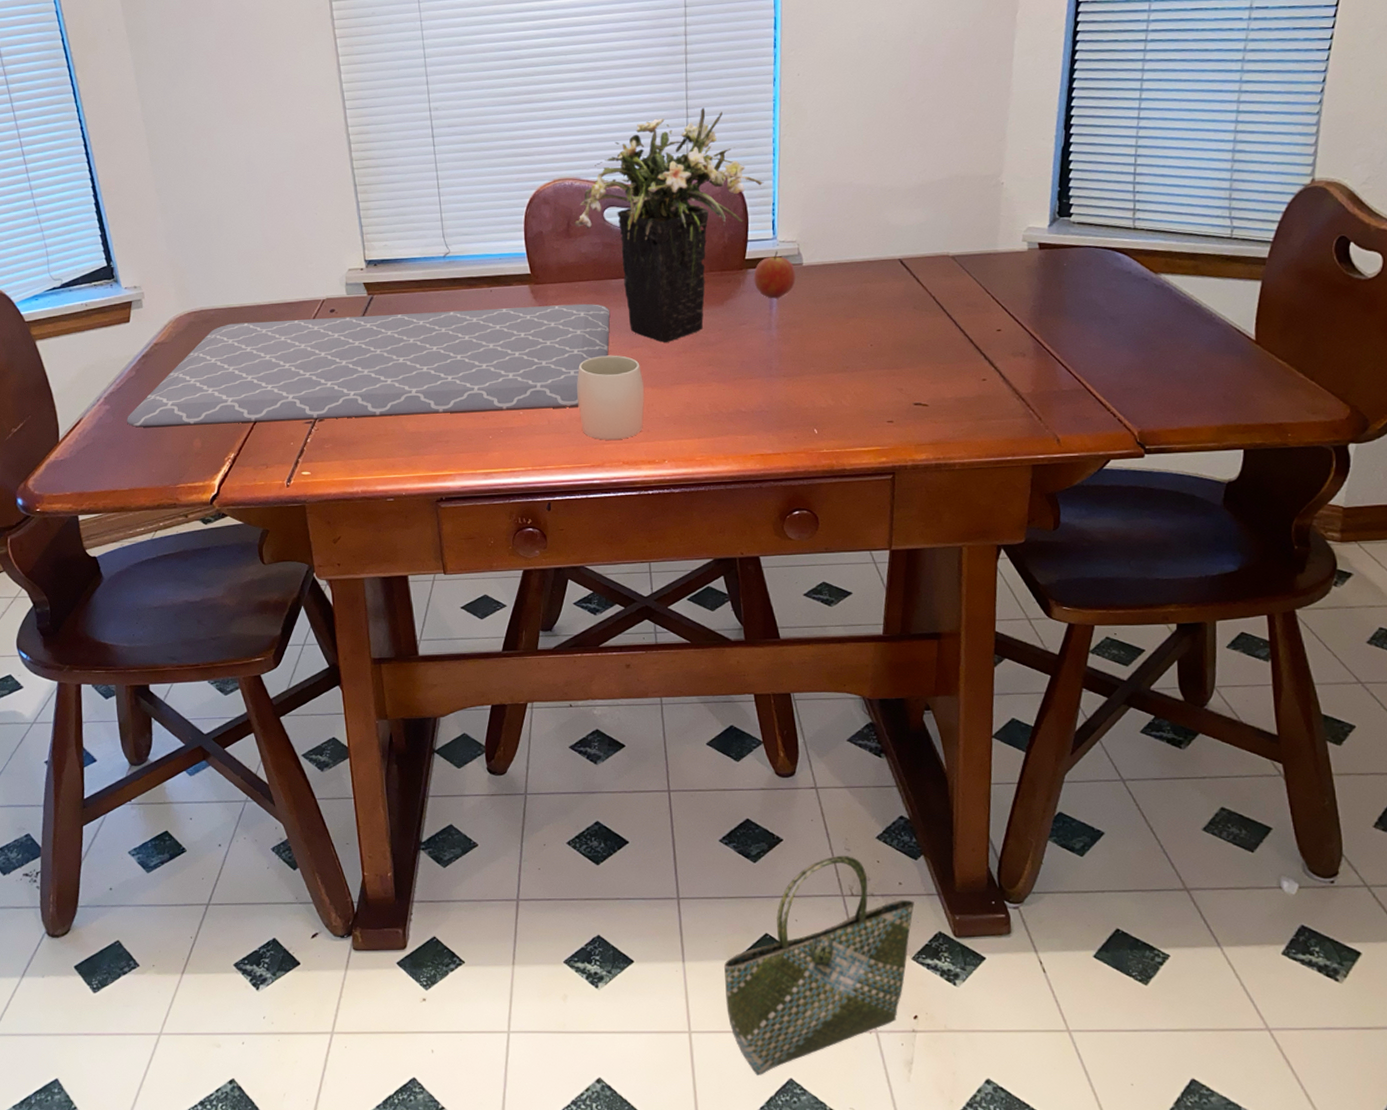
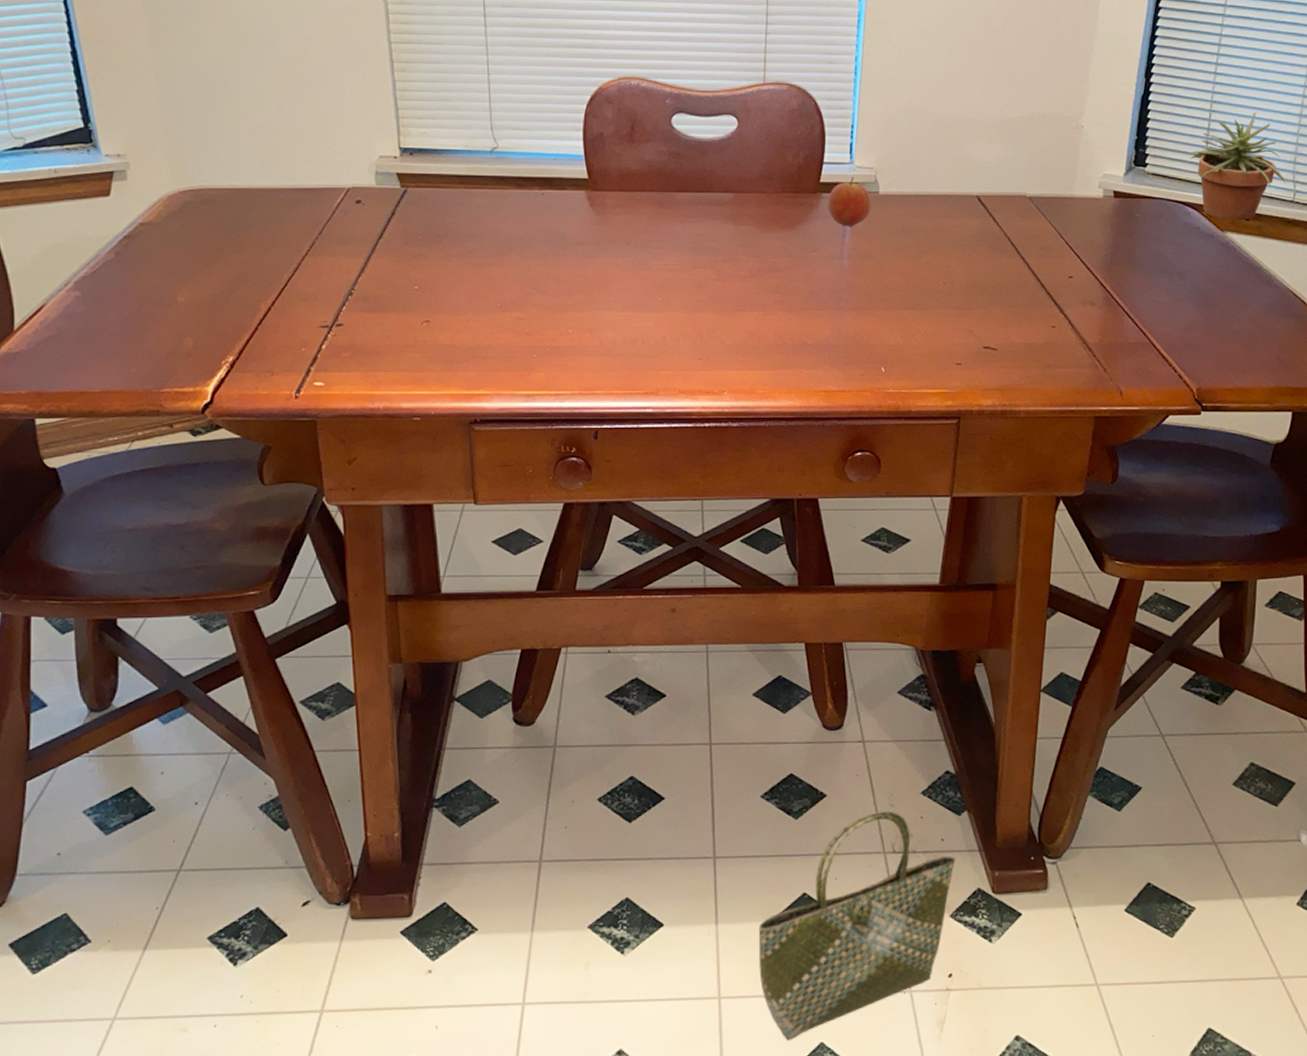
placemat: present [127,303,610,428] -> none [101,207,673,328]
flower arrangement: present [574,107,764,343] -> none [639,15,844,265]
mug: present [576,355,645,441] -> none [632,274,706,367]
potted plant: none [1116,153,1223,262] -> present [1190,112,1287,221]

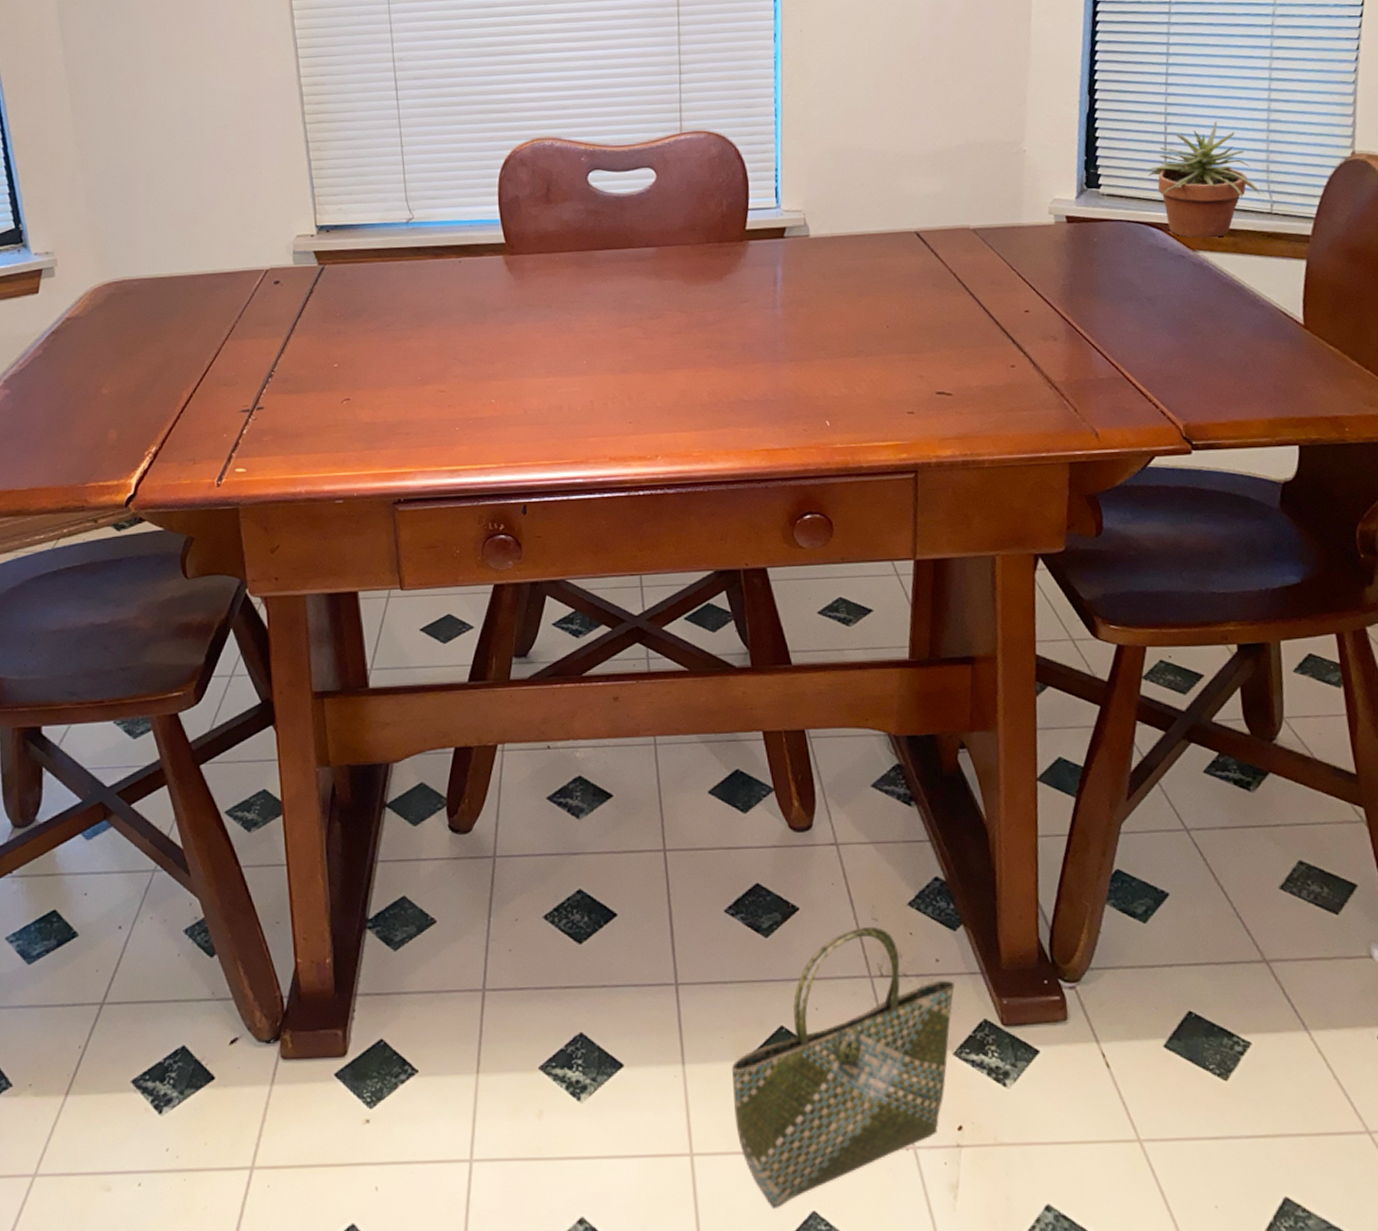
fruit: present [828,176,871,227] -> none [755,221,802,274]

